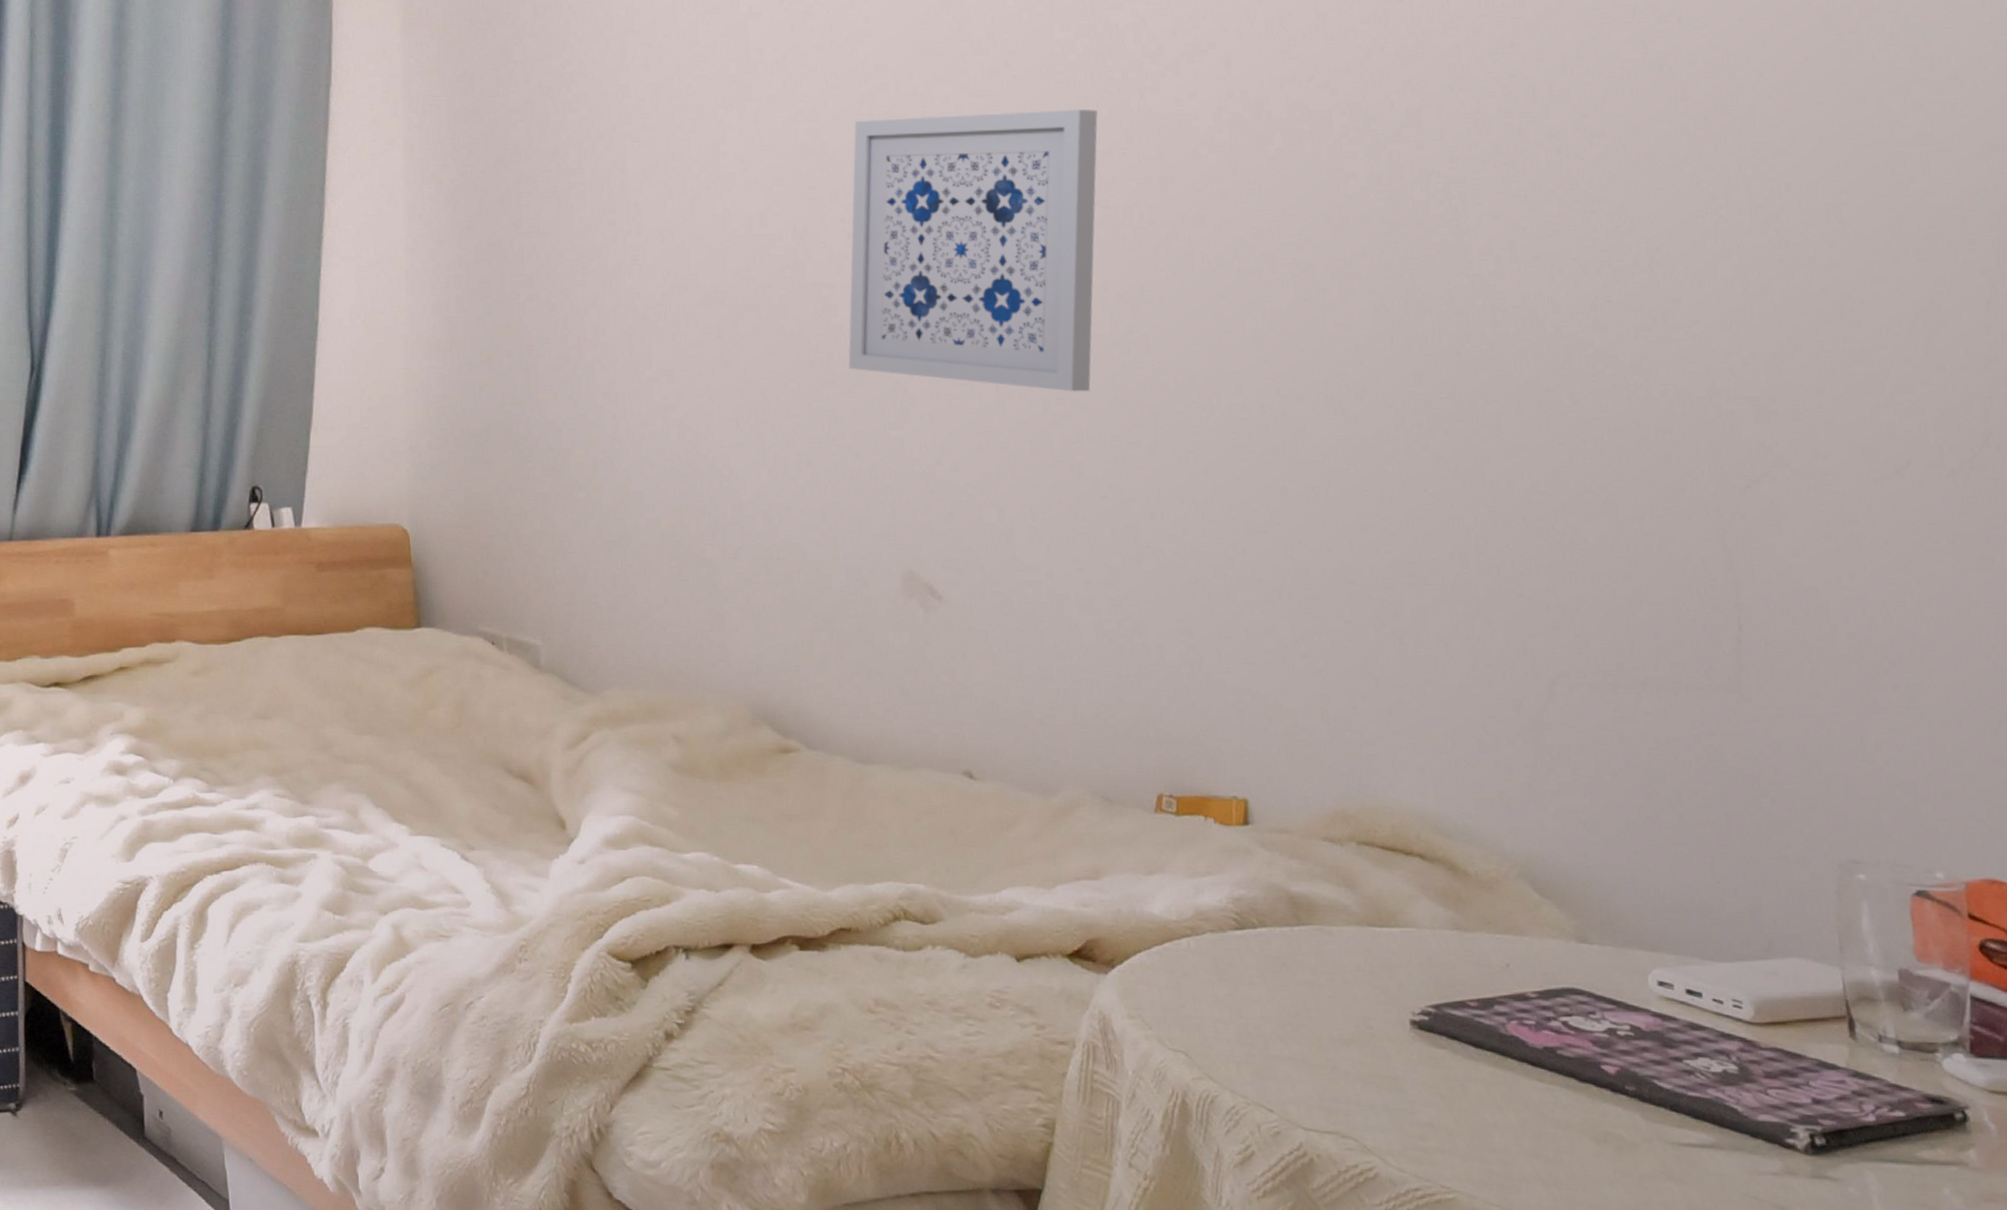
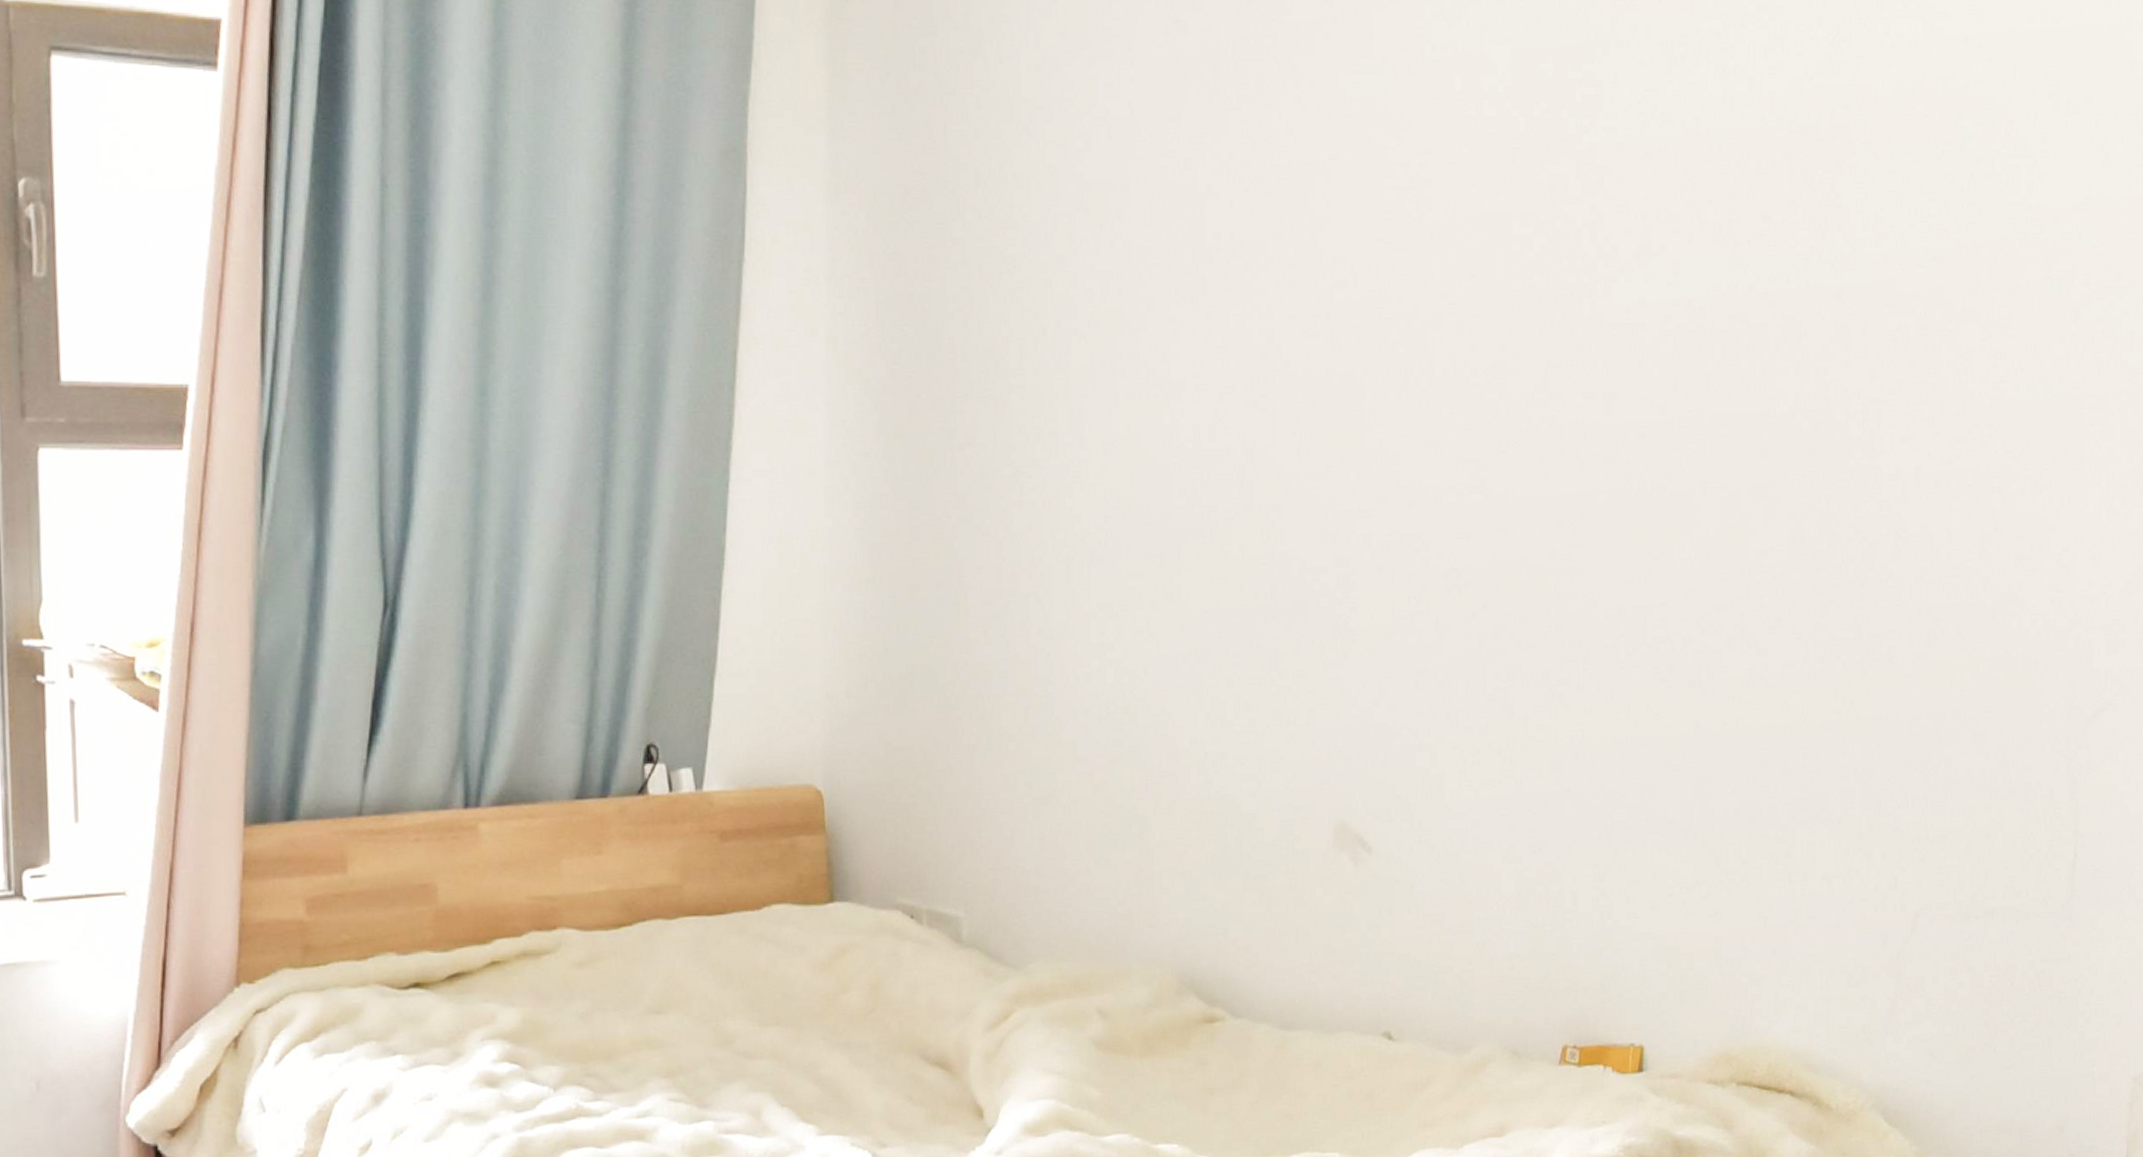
wall art: present [848,109,1098,392] -> none [1292,315,1550,626]

